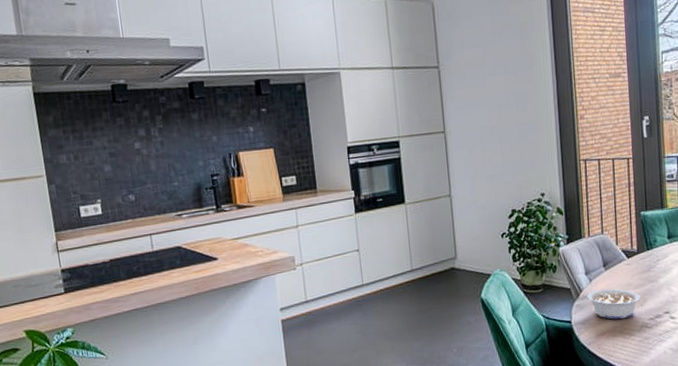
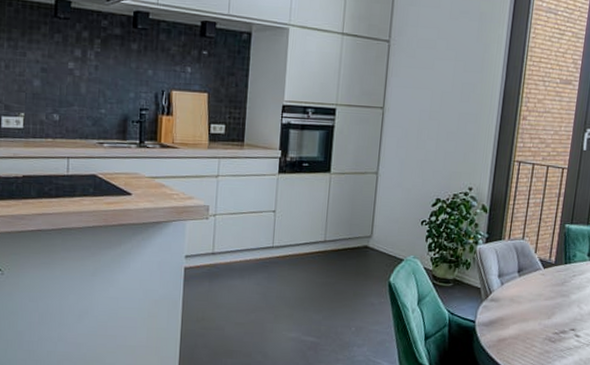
legume: present [582,288,640,320] -> none [491,295,549,329]

